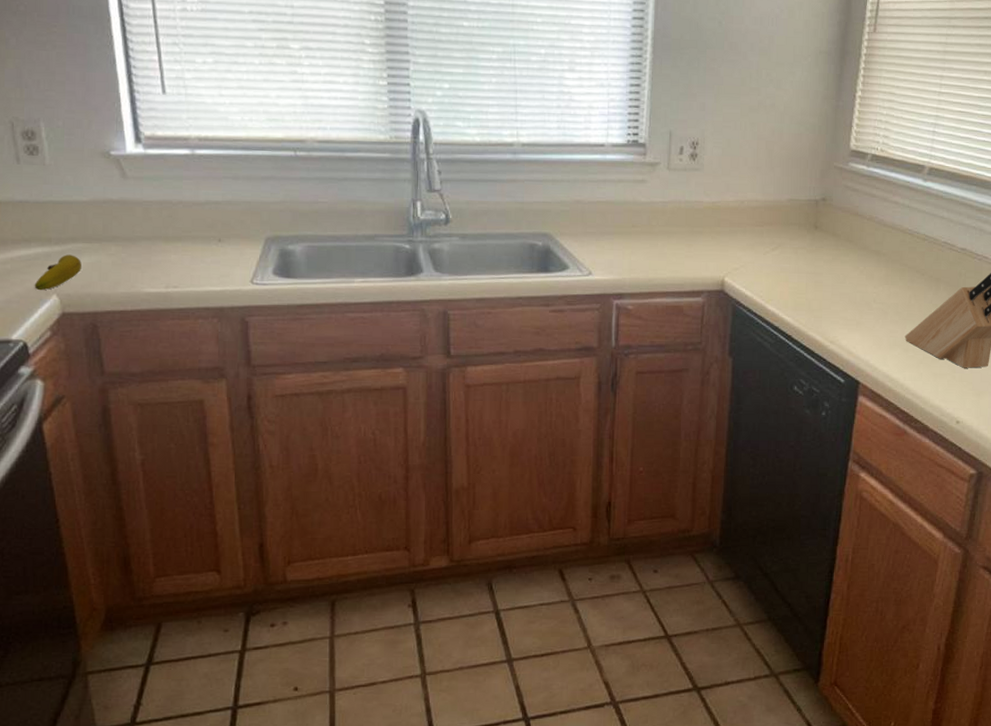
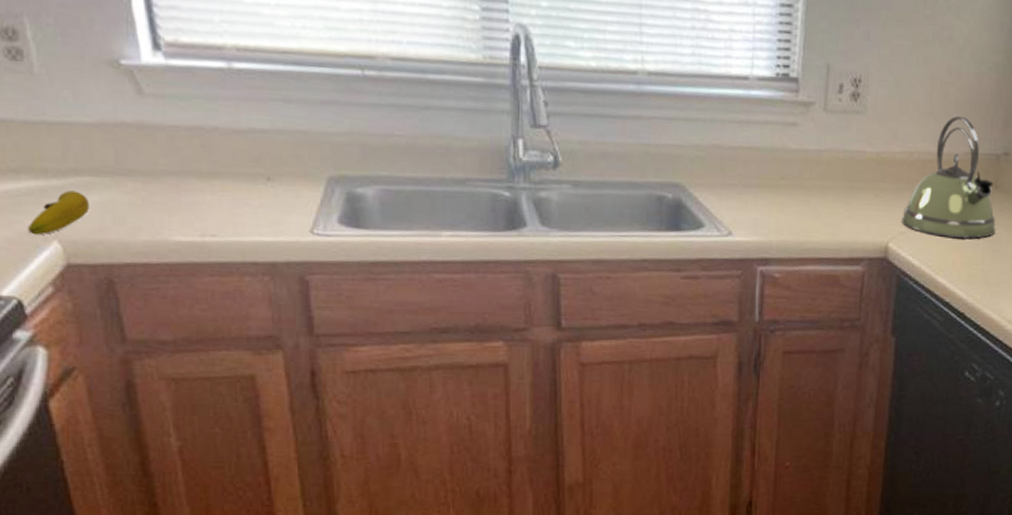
kettle: none [735,169,817,272] -> present [901,115,996,239]

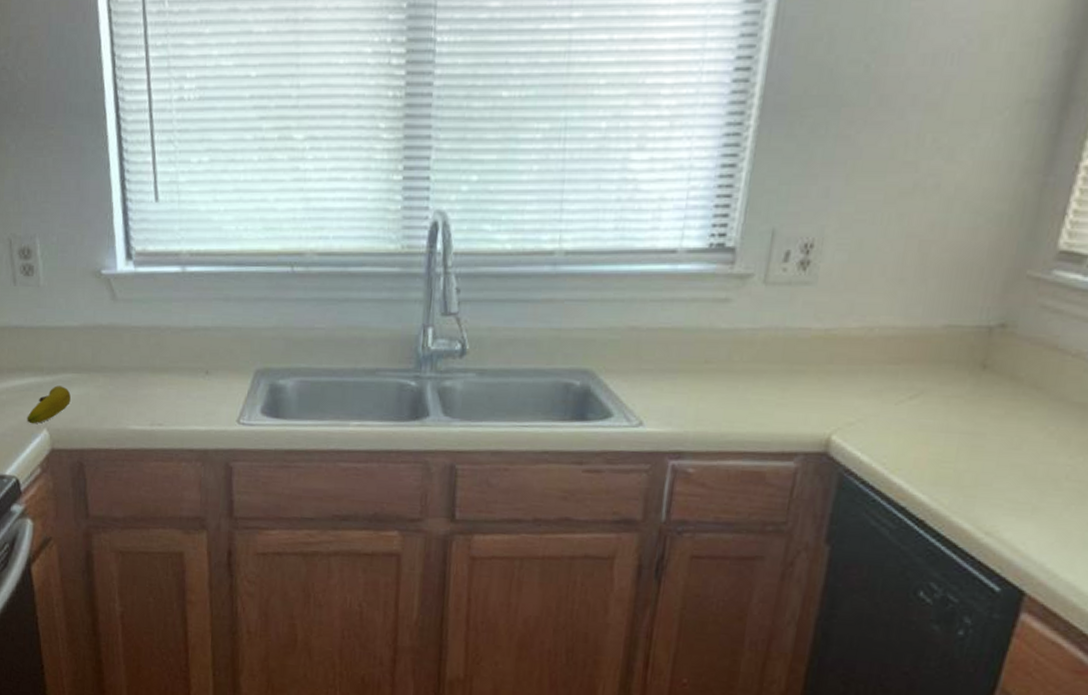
kettle: present [901,115,996,239] -> none [850,281,981,431]

